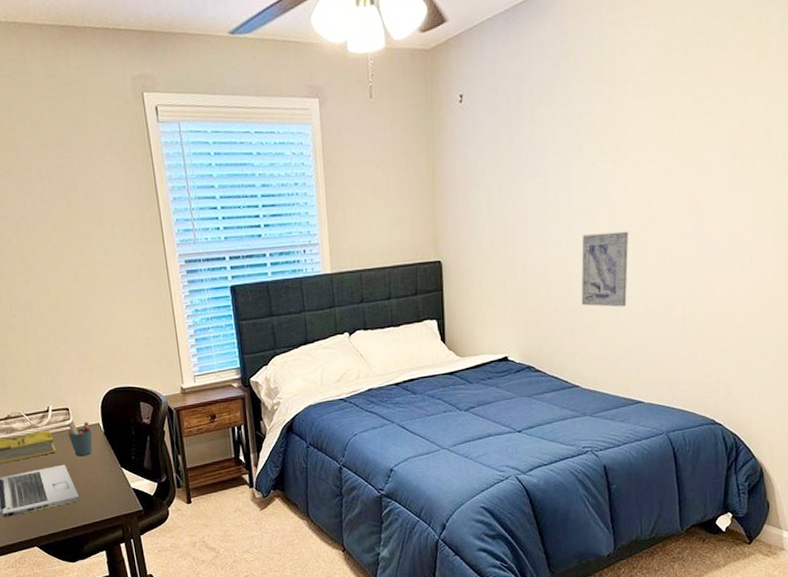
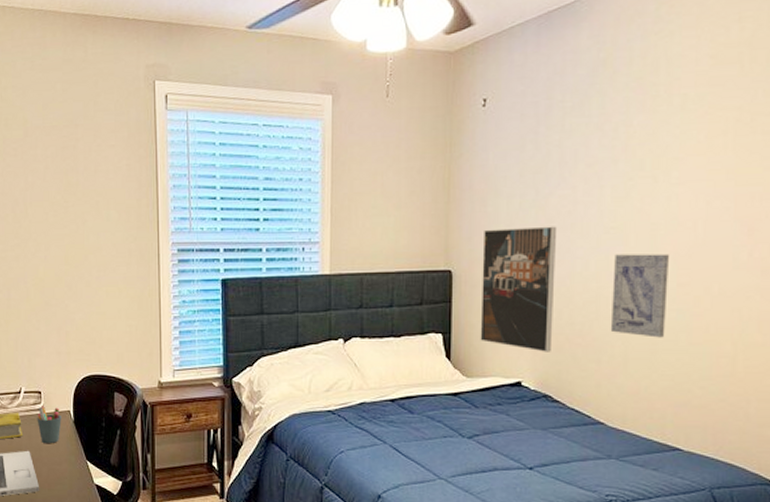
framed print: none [467,213,533,329] -> present [480,226,557,352]

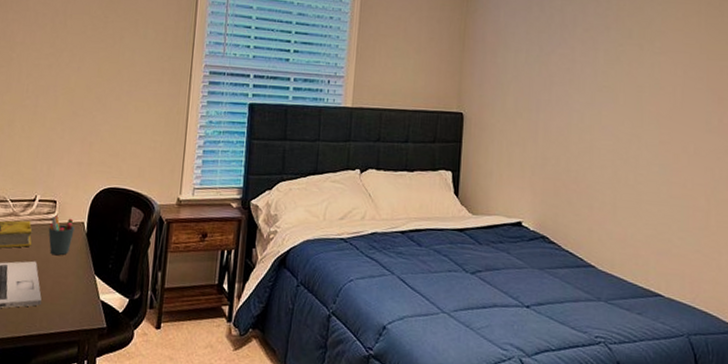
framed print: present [480,226,557,352] -> none [486,78,558,196]
wall art: present [610,254,670,338] -> none [601,110,654,190]

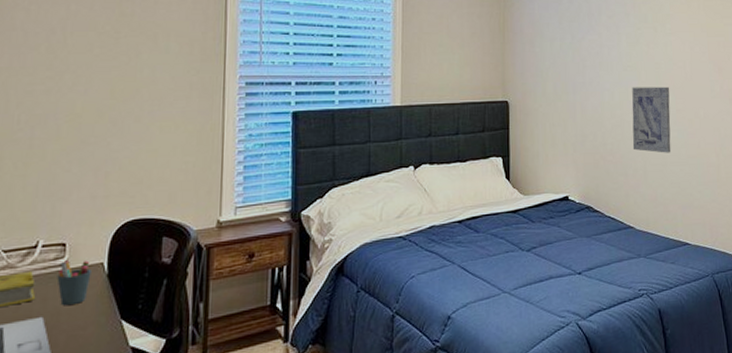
wall art: none [601,110,654,190] -> present [632,86,671,153]

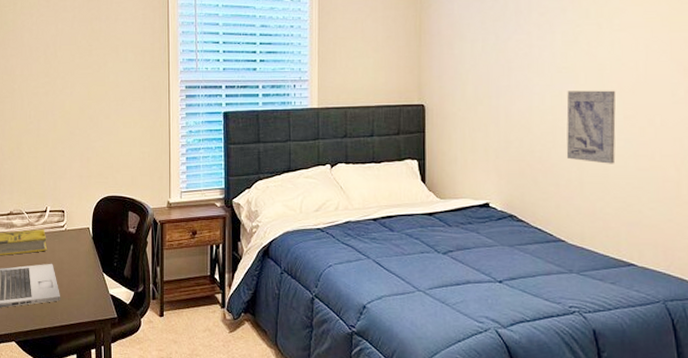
pen holder: present [57,260,92,306] -> none [60,223,82,258]

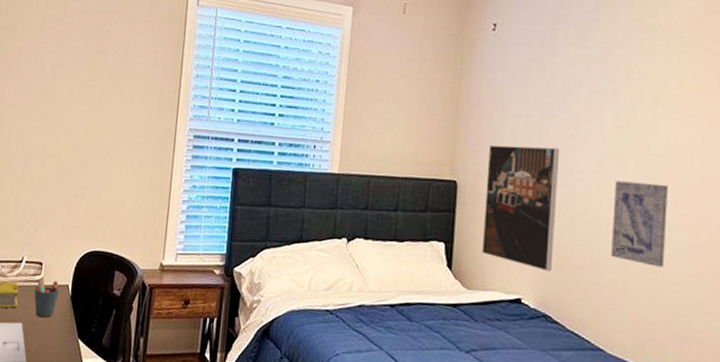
pen holder: none [60,223,82,258] -> present [34,277,59,318]
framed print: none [451,66,516,177] -> present [481,144,560,272]

